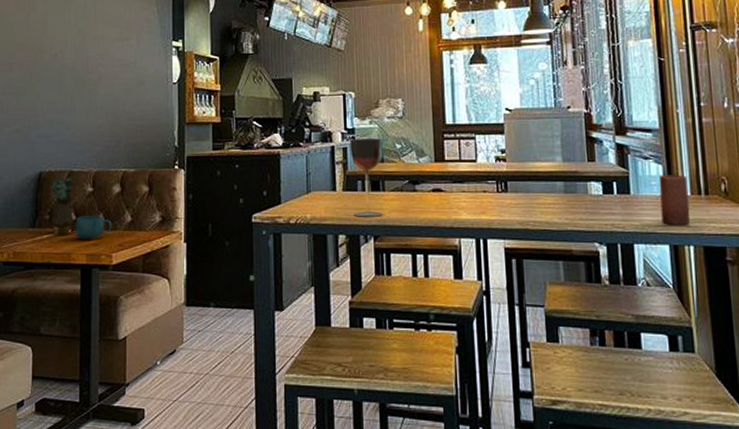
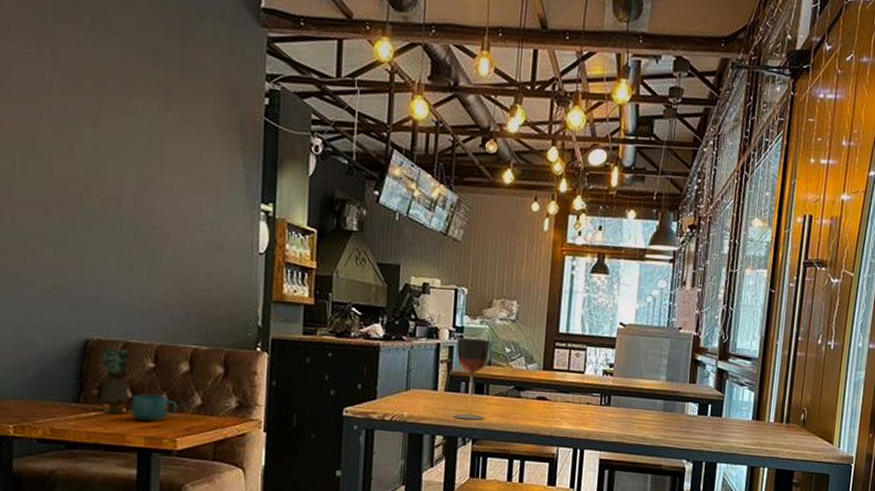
candle: present [658,174,691,225] -> none [745,401,774,449]

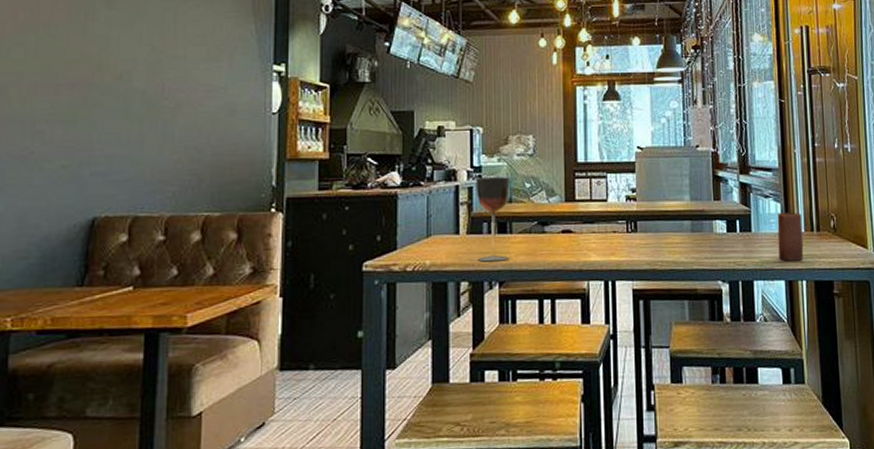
vase: present [99,345,130,414] -> none [106,221,139,295]
cup: present [131,394,177,422] -> none [139,269,188,299]
candle: none [745,401,774,449] -> present [777,212,804,261]

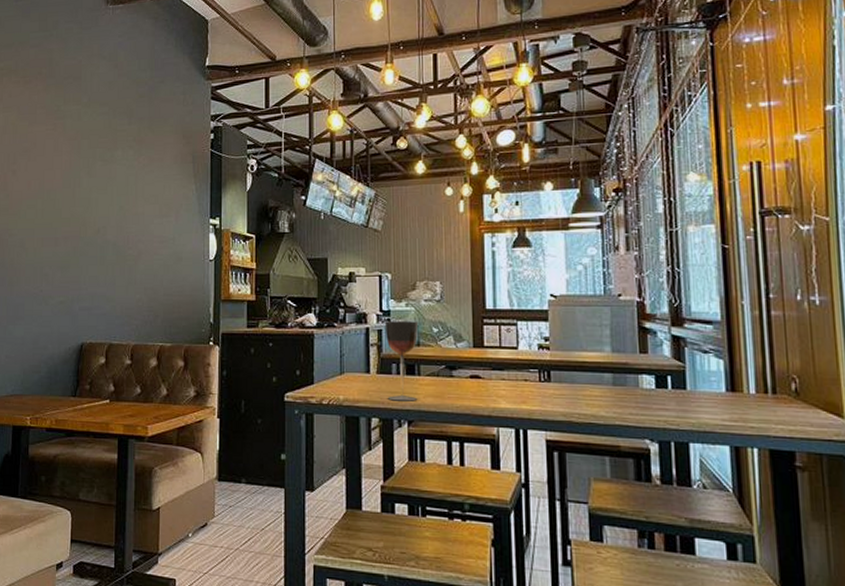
candle: present [777,212,804,261] -> none [719,370,755,425]

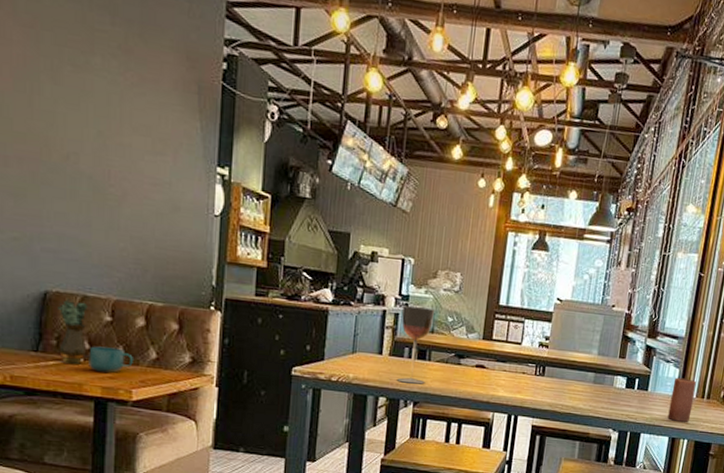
vase: none [90,347,113,405] -> present [58,297,88,364]
cup: none [113,388,148,411] -> present [88,346,133,373]
candle: none [719,370,755,425] -> present [667,377,697,422]

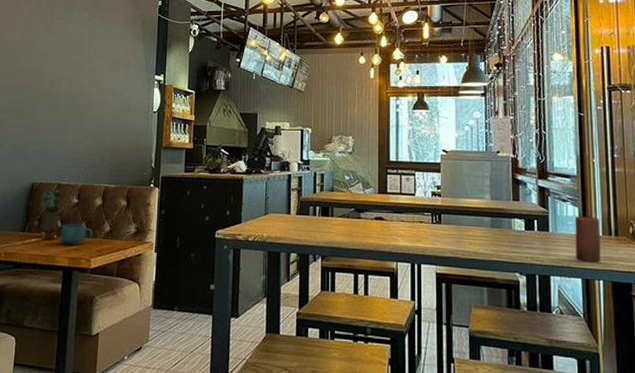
wineglass: present [398,306,435,384] -> none [304,169,333,239]

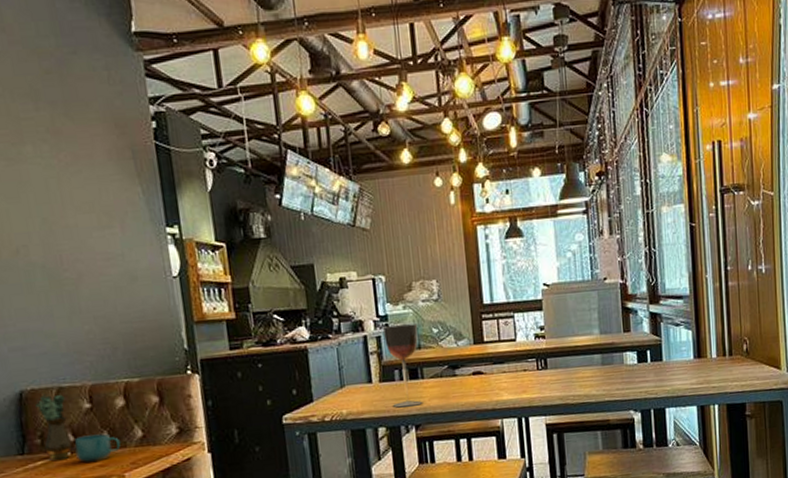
wineglass: none [304,169,333,239] -> present [382,323,423,408]
candle: present [574,216,601,262] -> none [688,338,716,387]

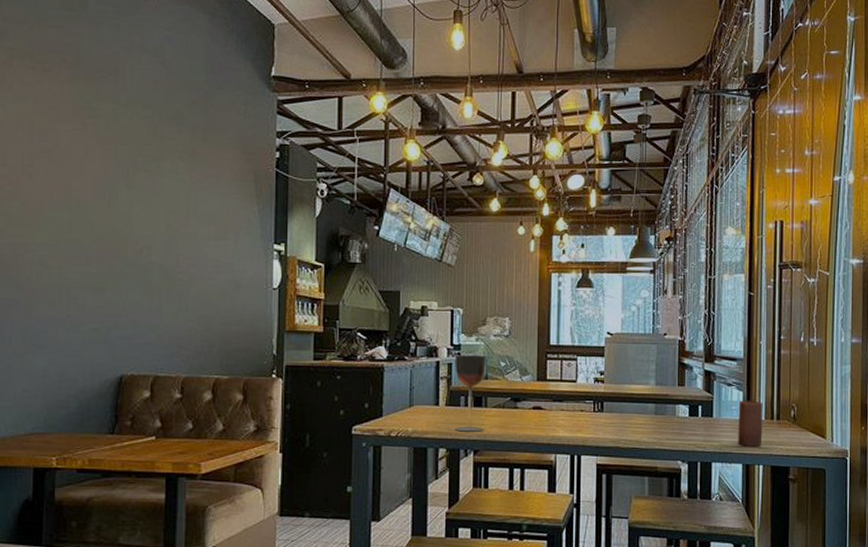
vase: present [35,392,73,460] -> none [132,379,159,442]
cup: present [74,433,121,463] -> none [160,423,201,448]
candle: none [688,338,716,387] -> present [738,400,763,446]

